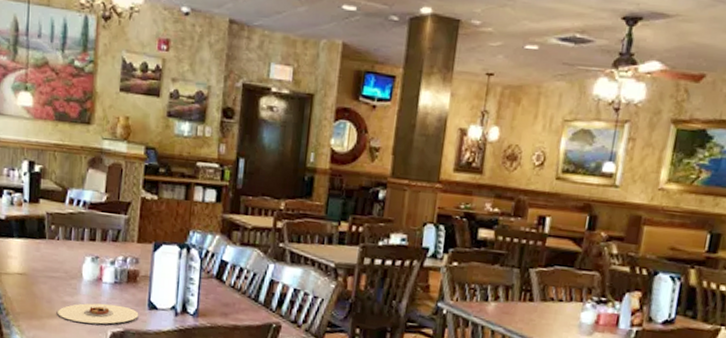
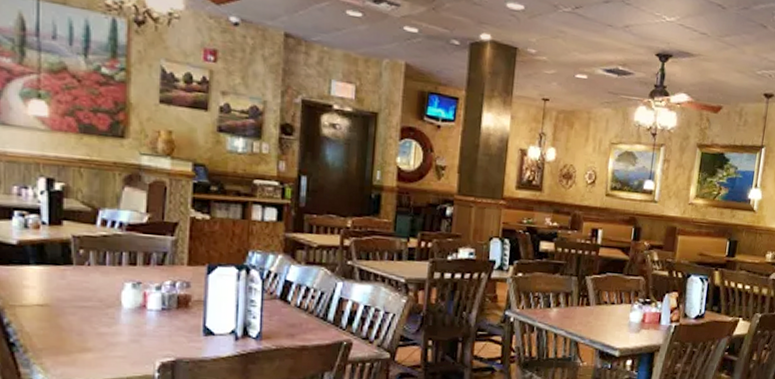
plate: present [58,303,139,324] -> none [92,332,193,355]

